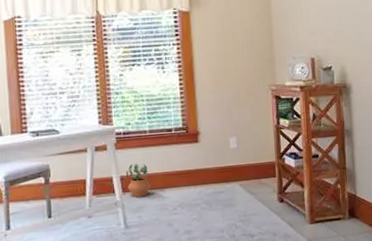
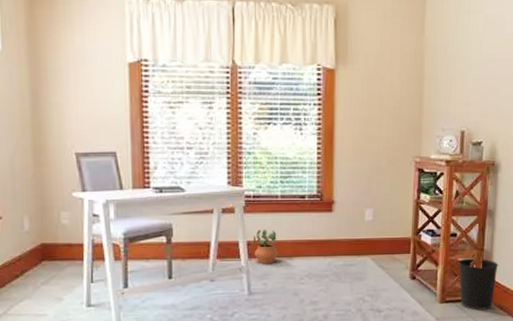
wastebasket: none [323,177,362,229] -> present [458,258,499,310]

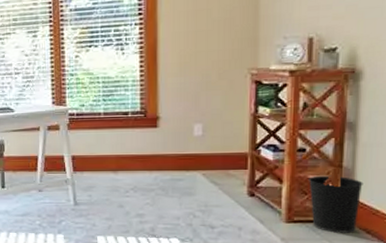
potted plant: present [253,229,279,264] -> none [77,145,103,177]

